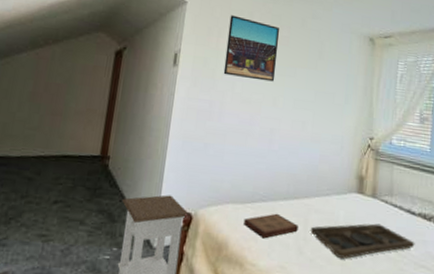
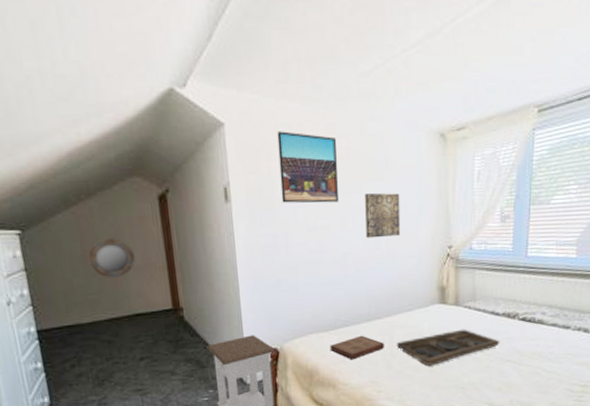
home mirror: none [35,80,81,118] -> present [87,238,136,278]
wall art: none [294,78,330,121] -> present [365,193,401,239]

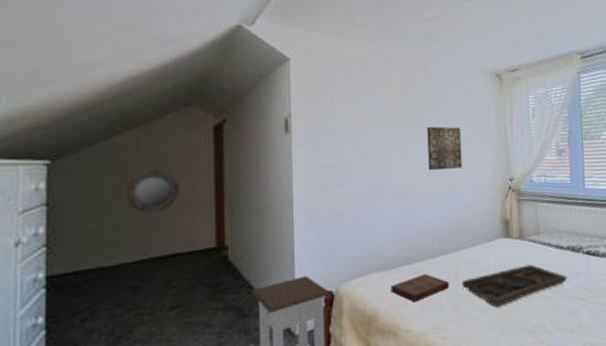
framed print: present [277,131,340,204] -> none [342,67,402,136]

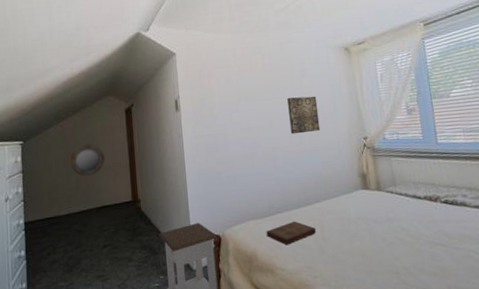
decorative tray: present [461,264,567,306] -> none [326,213,427,250]

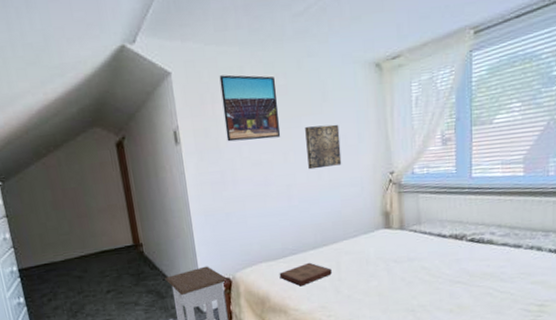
home mirror: present [69,144,106,177] -> none [57,183,100,220]
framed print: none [215,55,267,110] -> present [219,74,281,142]

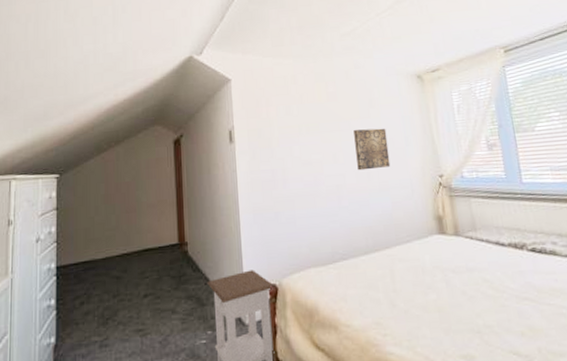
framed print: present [219,74,281,142] -> none [274,82,331,142]
book: present [279,262,332,287] -> none [329,269,386,298]

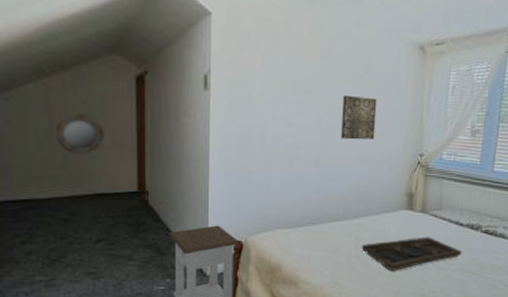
home mirror: none [110,178,150,215] -> present [54,113,105,155]
decorative tray: none [398,261,512,304] -> present [361,237,462,270]

